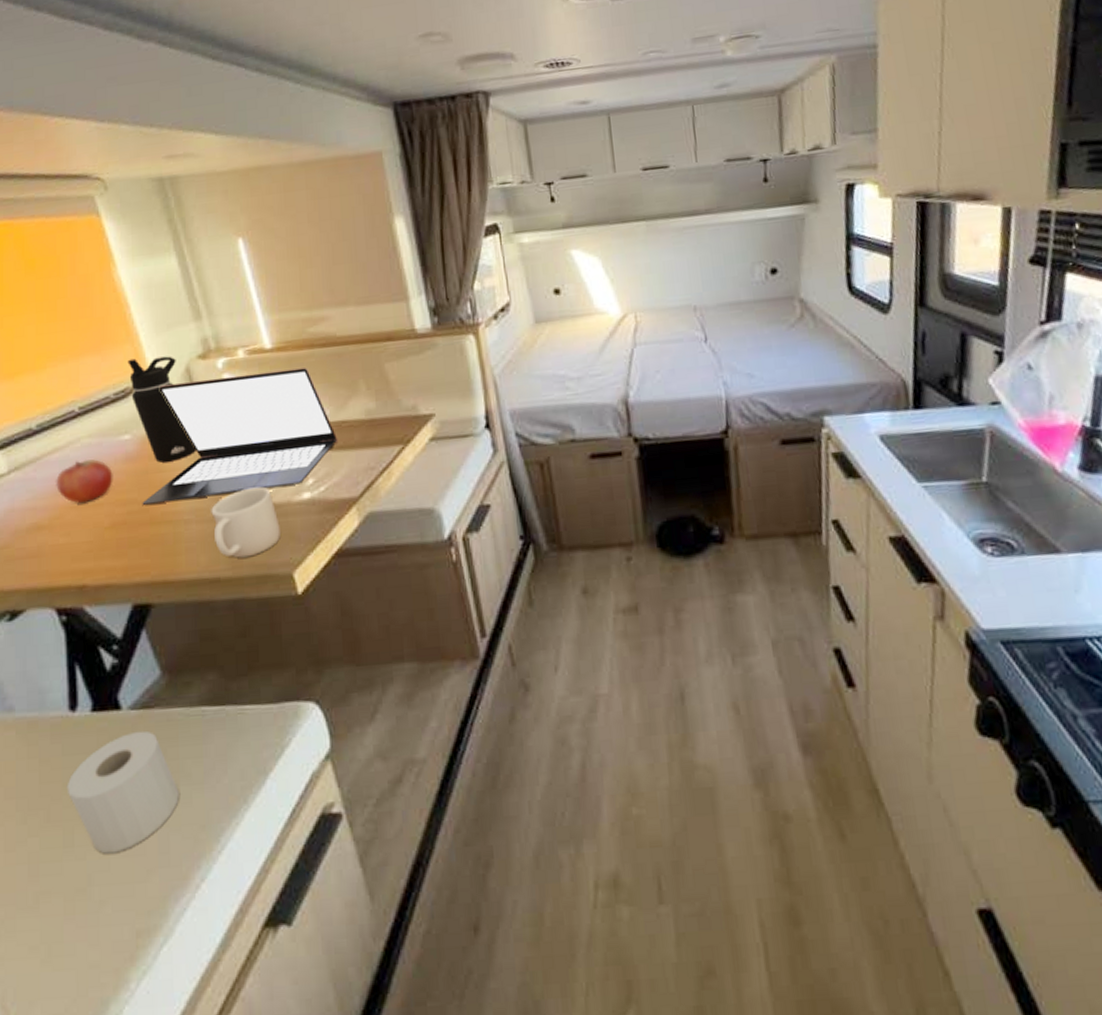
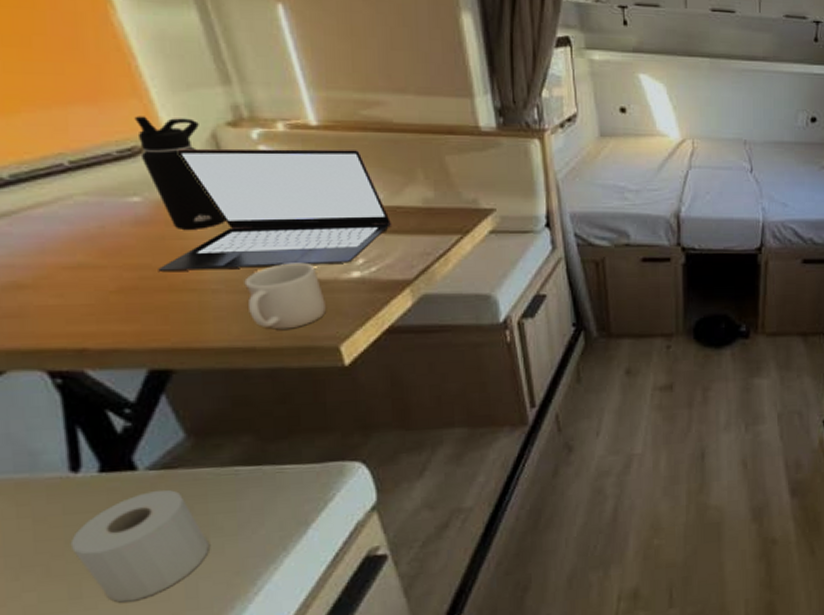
fruit: present [55,459,113,504] -> none [39,219,119,265]

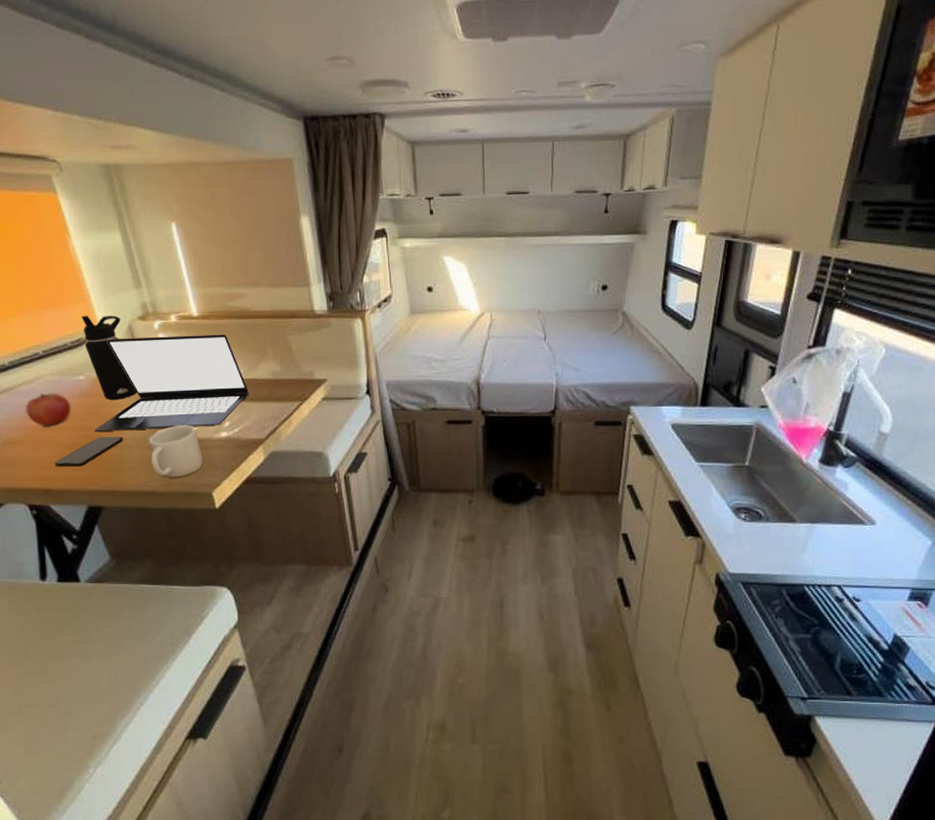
fruit: none [39,219,119,265] -> present [24,393,71,427]
toilet paper roll: present [70,489,211,603] -> none [39,598,125,682]
phone: none [92,277,205,319] -> present [54,436,124,467]

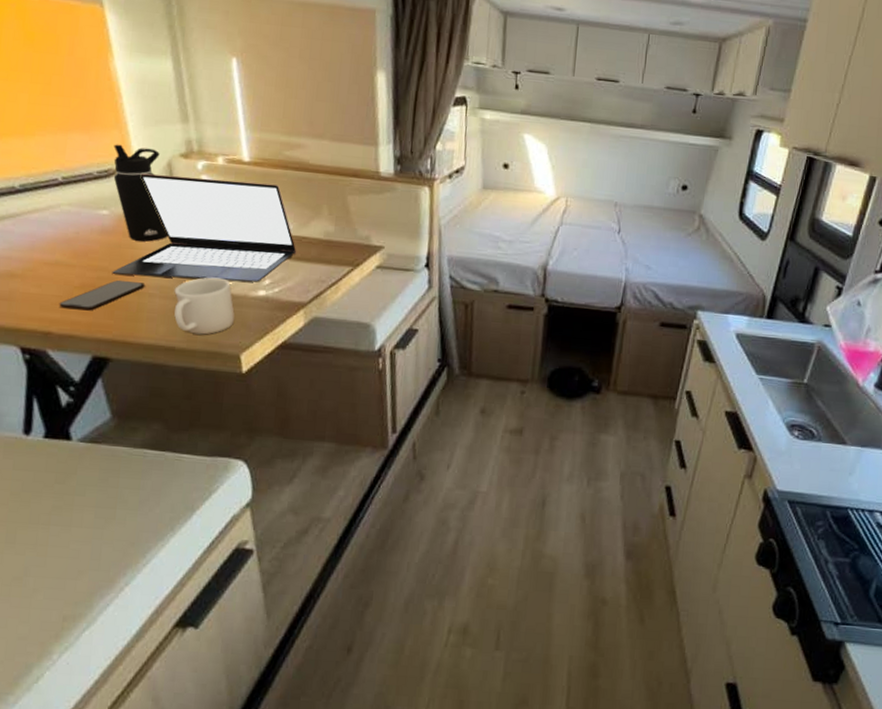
fruit: present [24,393,71,427] -> none [32,224,88,262]

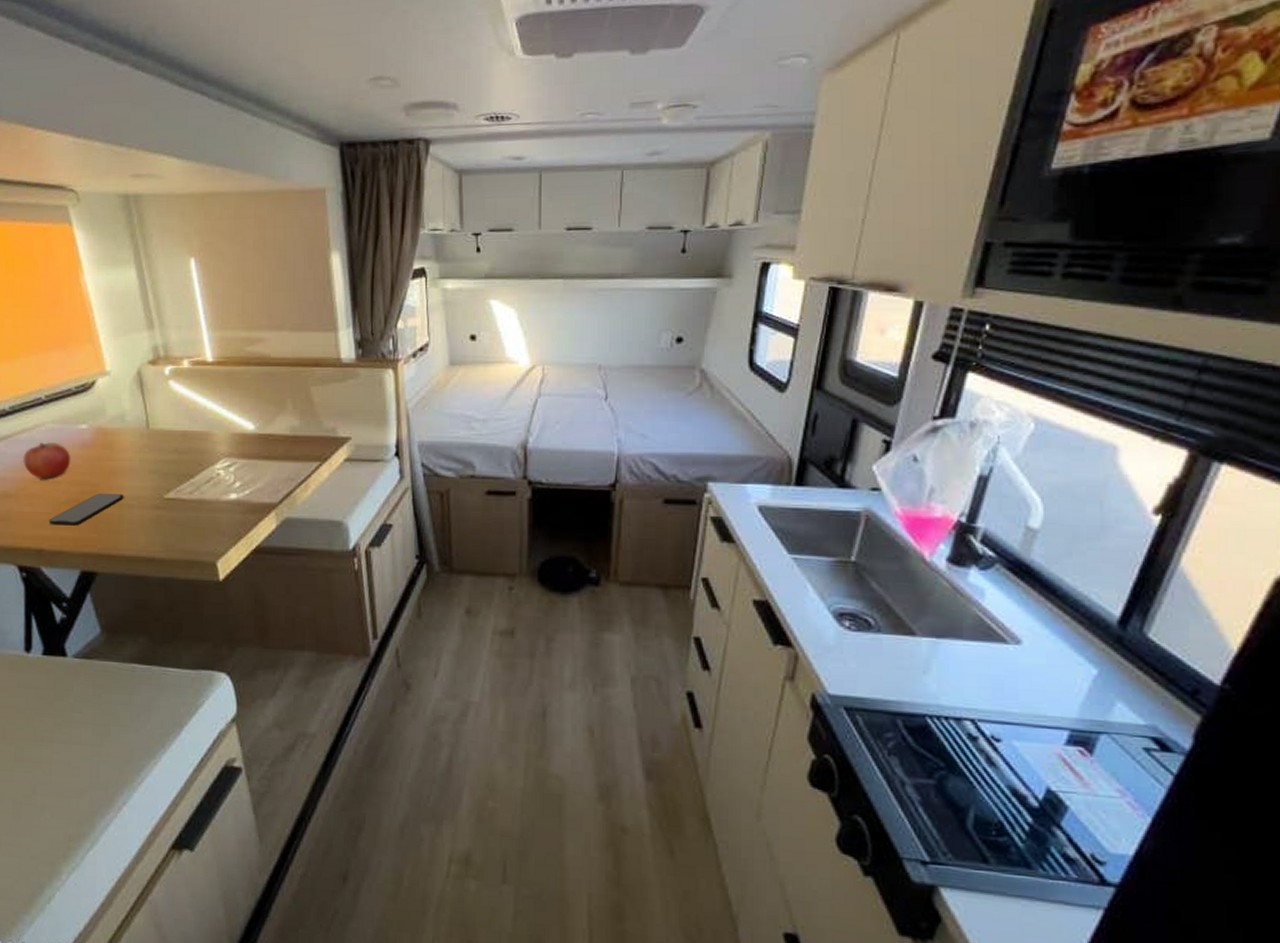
fruit: none [32,224,88,262] -> present [22,442,71,480]
laptop: present [112,173,297,283] -> none [93,383,264,488]
water bottle: present [113,144,168,242] -> none [88,358,142,452]
mug: present [174,277,235,335] -> none [151,483,208,543]

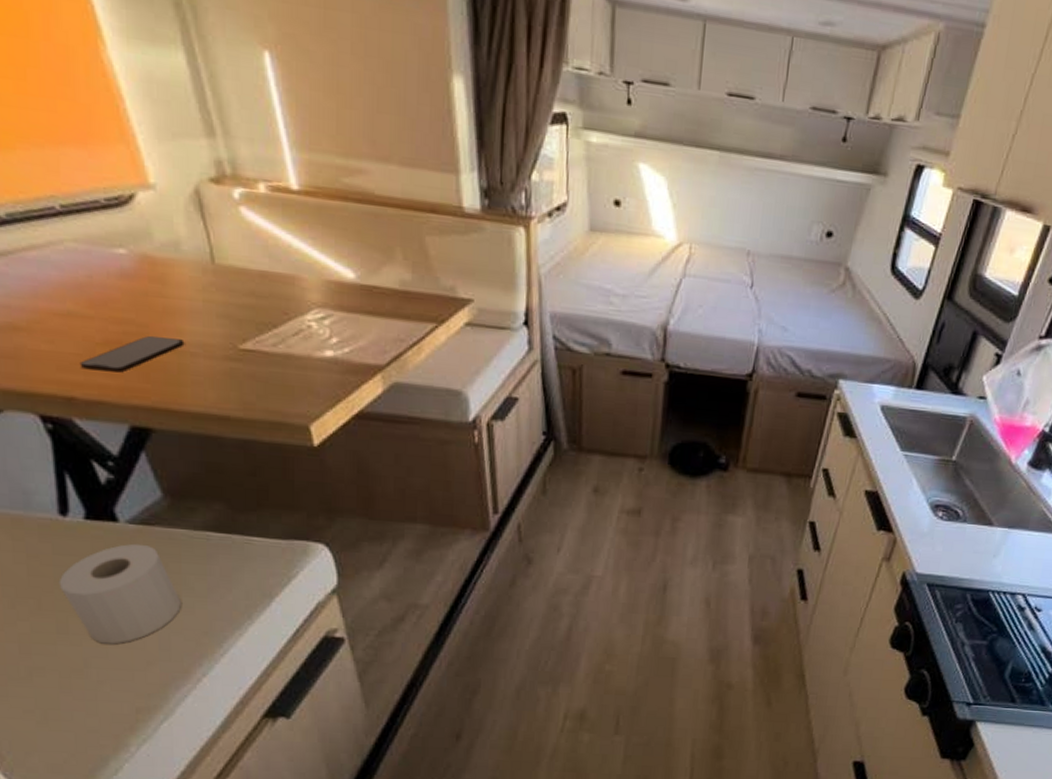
toilet paper roll: none [19,676,111,772] -> present [58,543,182,645]
fruit: present [22,442,71,480] -> none [32,265,106,313]

